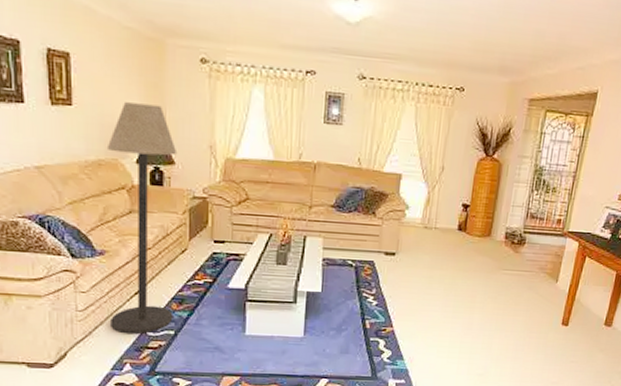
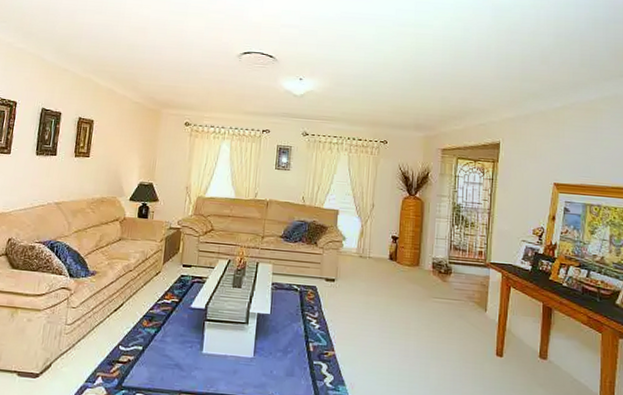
floor lamp: present [106,102,178,334] -> none [91,154,161,348]

